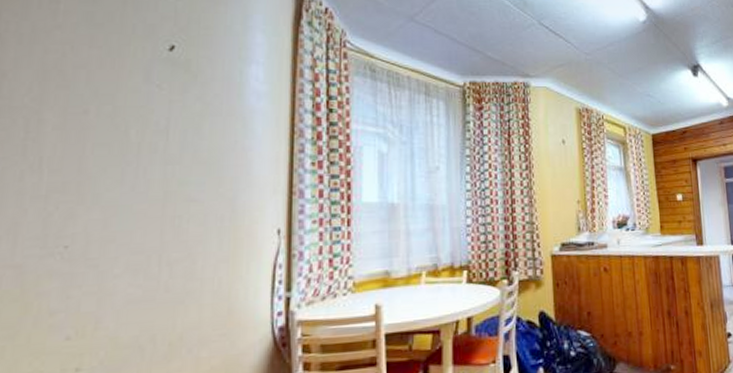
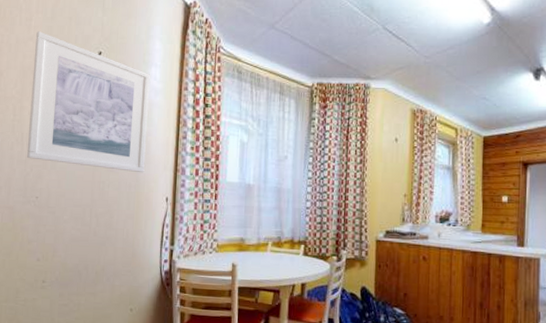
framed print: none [49,18,249,200] -> present [27,31,150,173]

